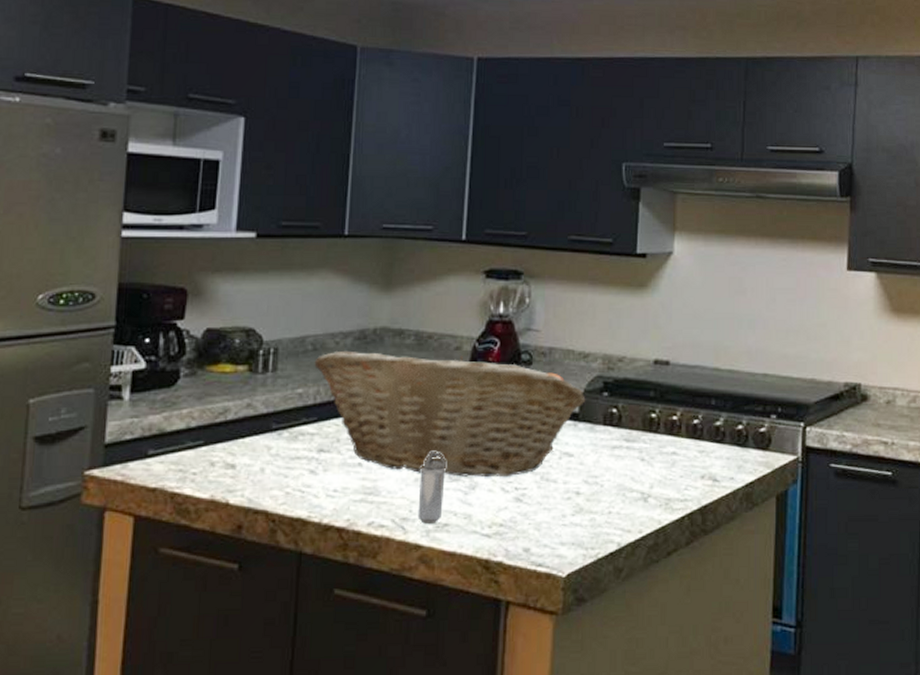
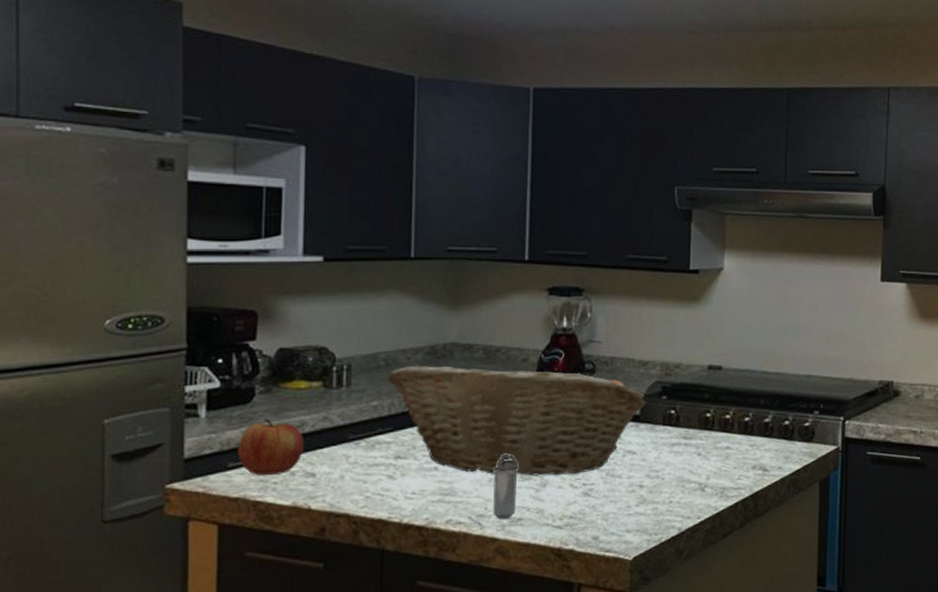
apple: none [158,404,226,464] -> present [237,419,304,475]

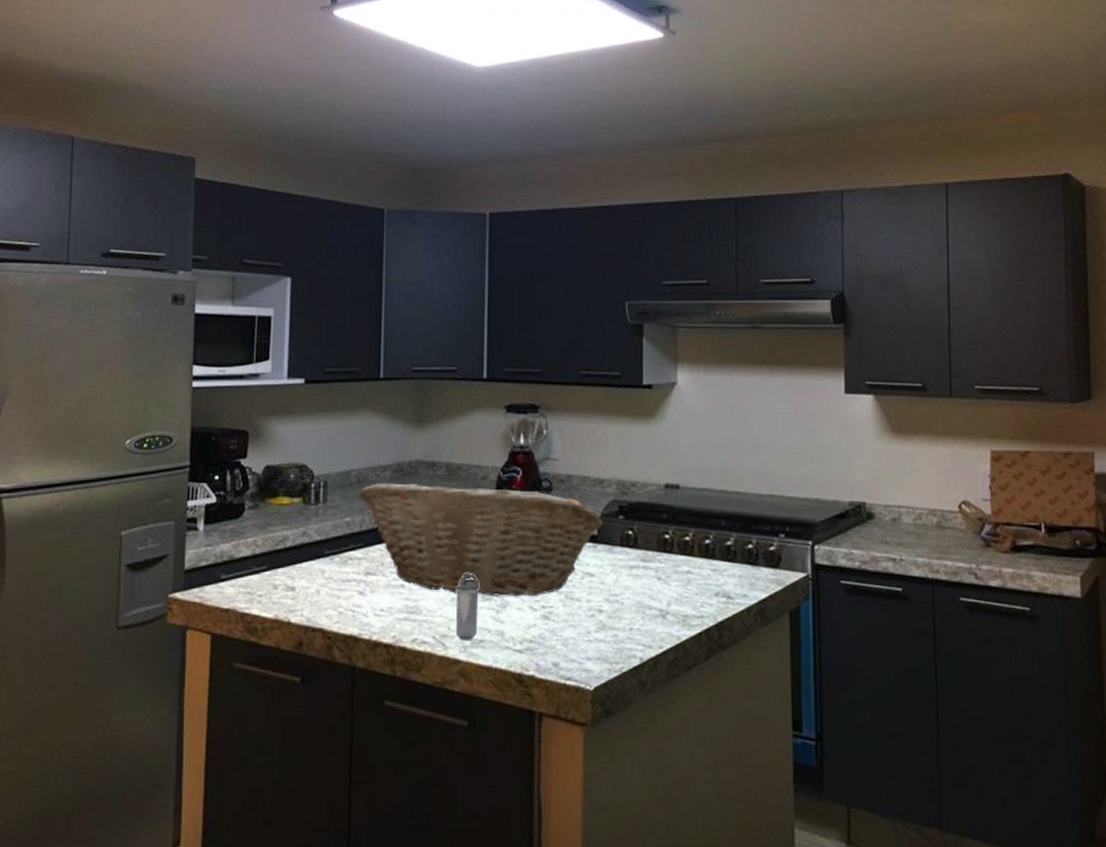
apple: present [237,419,304,475] -> none [229,533,286,587]

